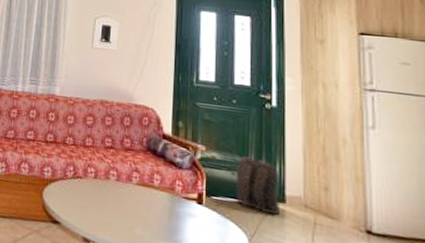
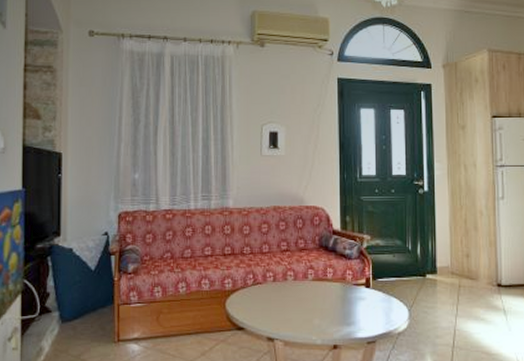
backpack: present [236,156,281,215] -> none [396,239,434,286]

